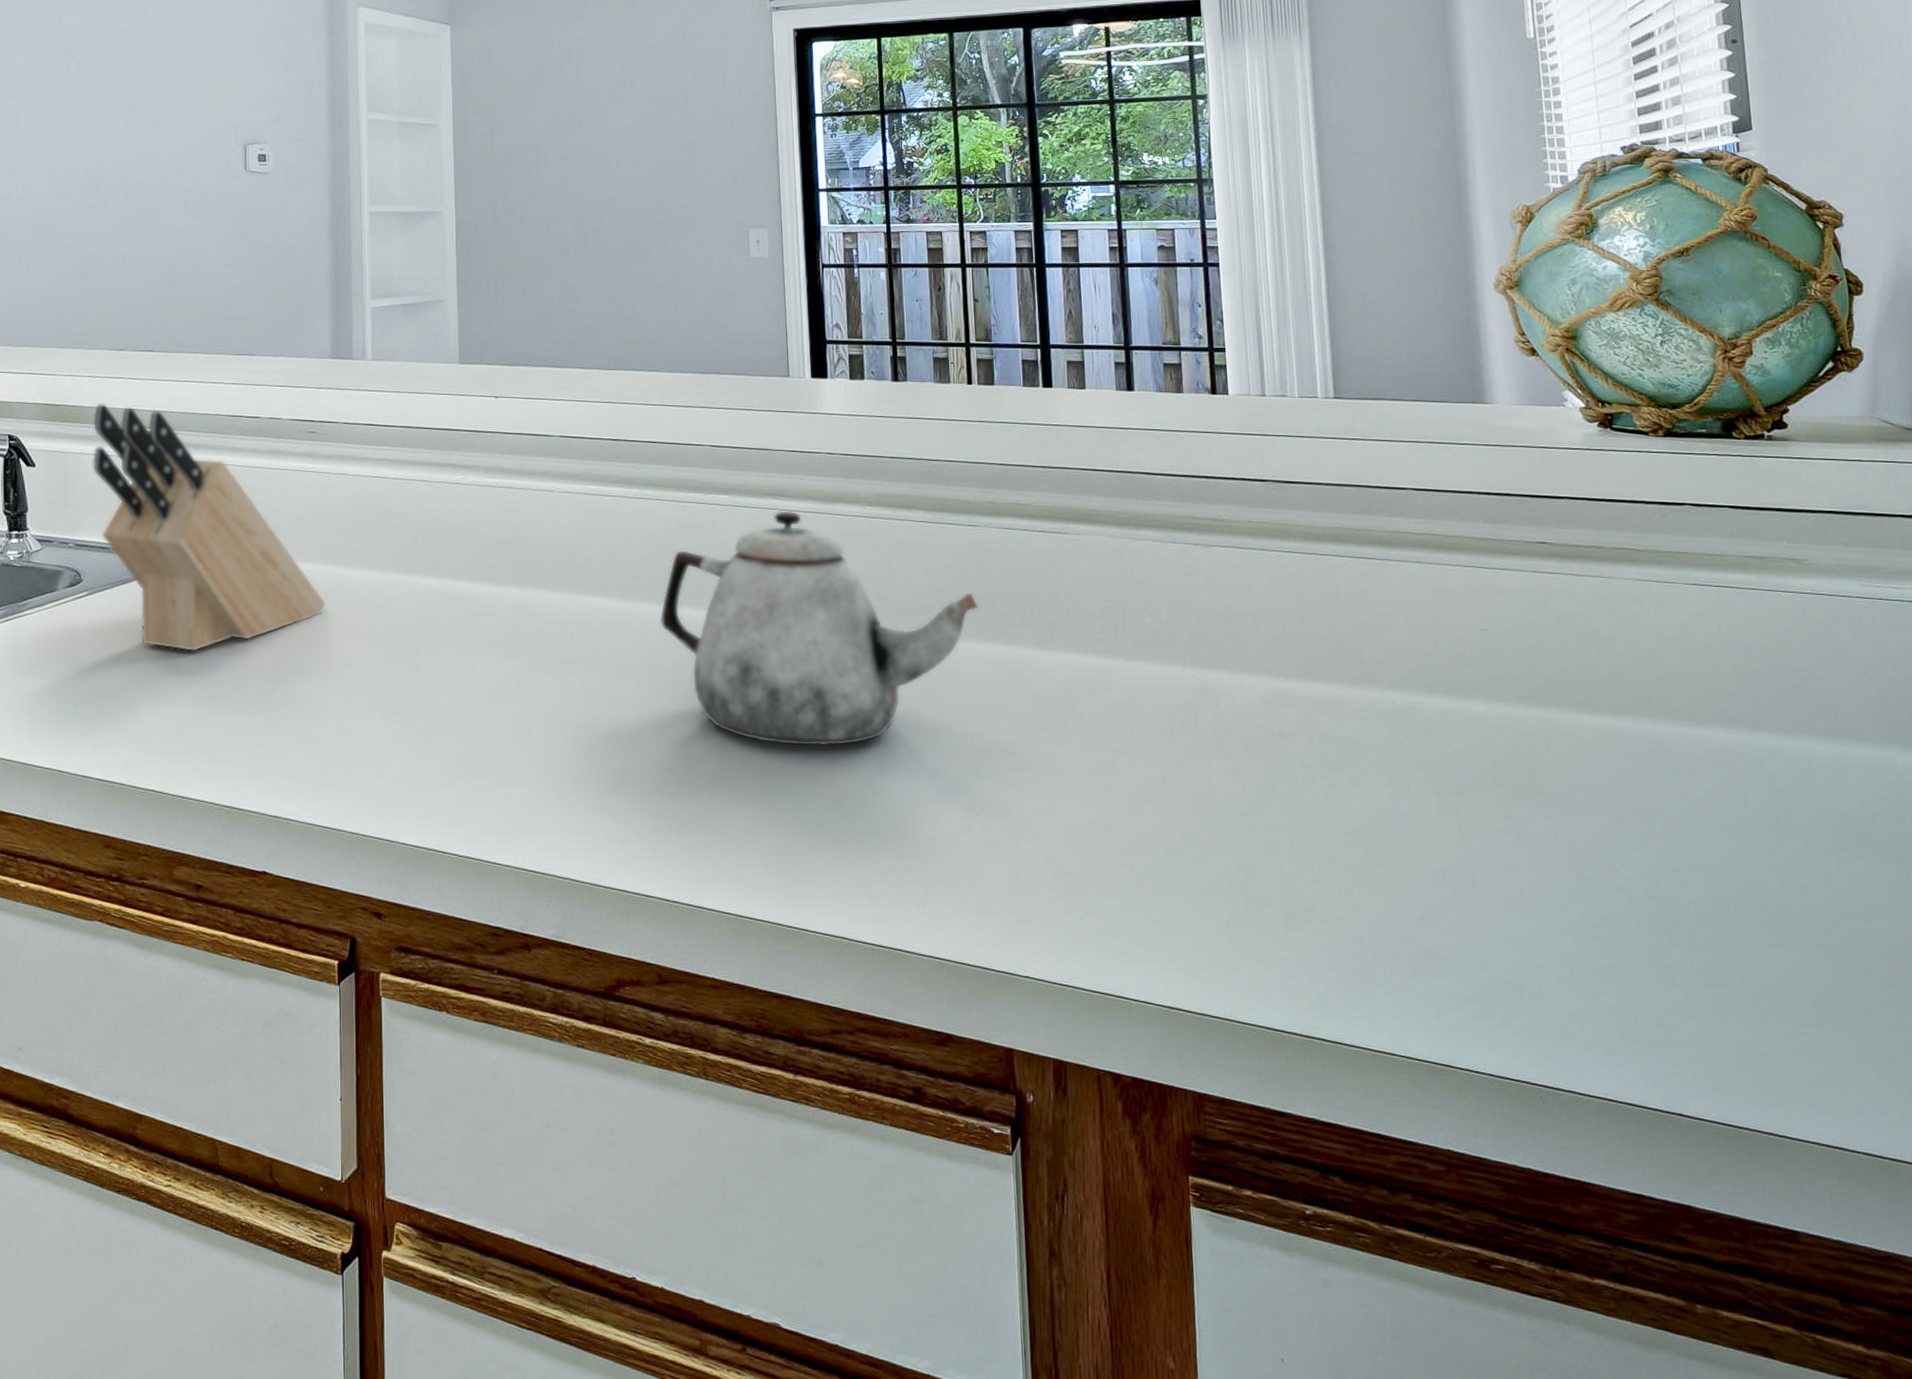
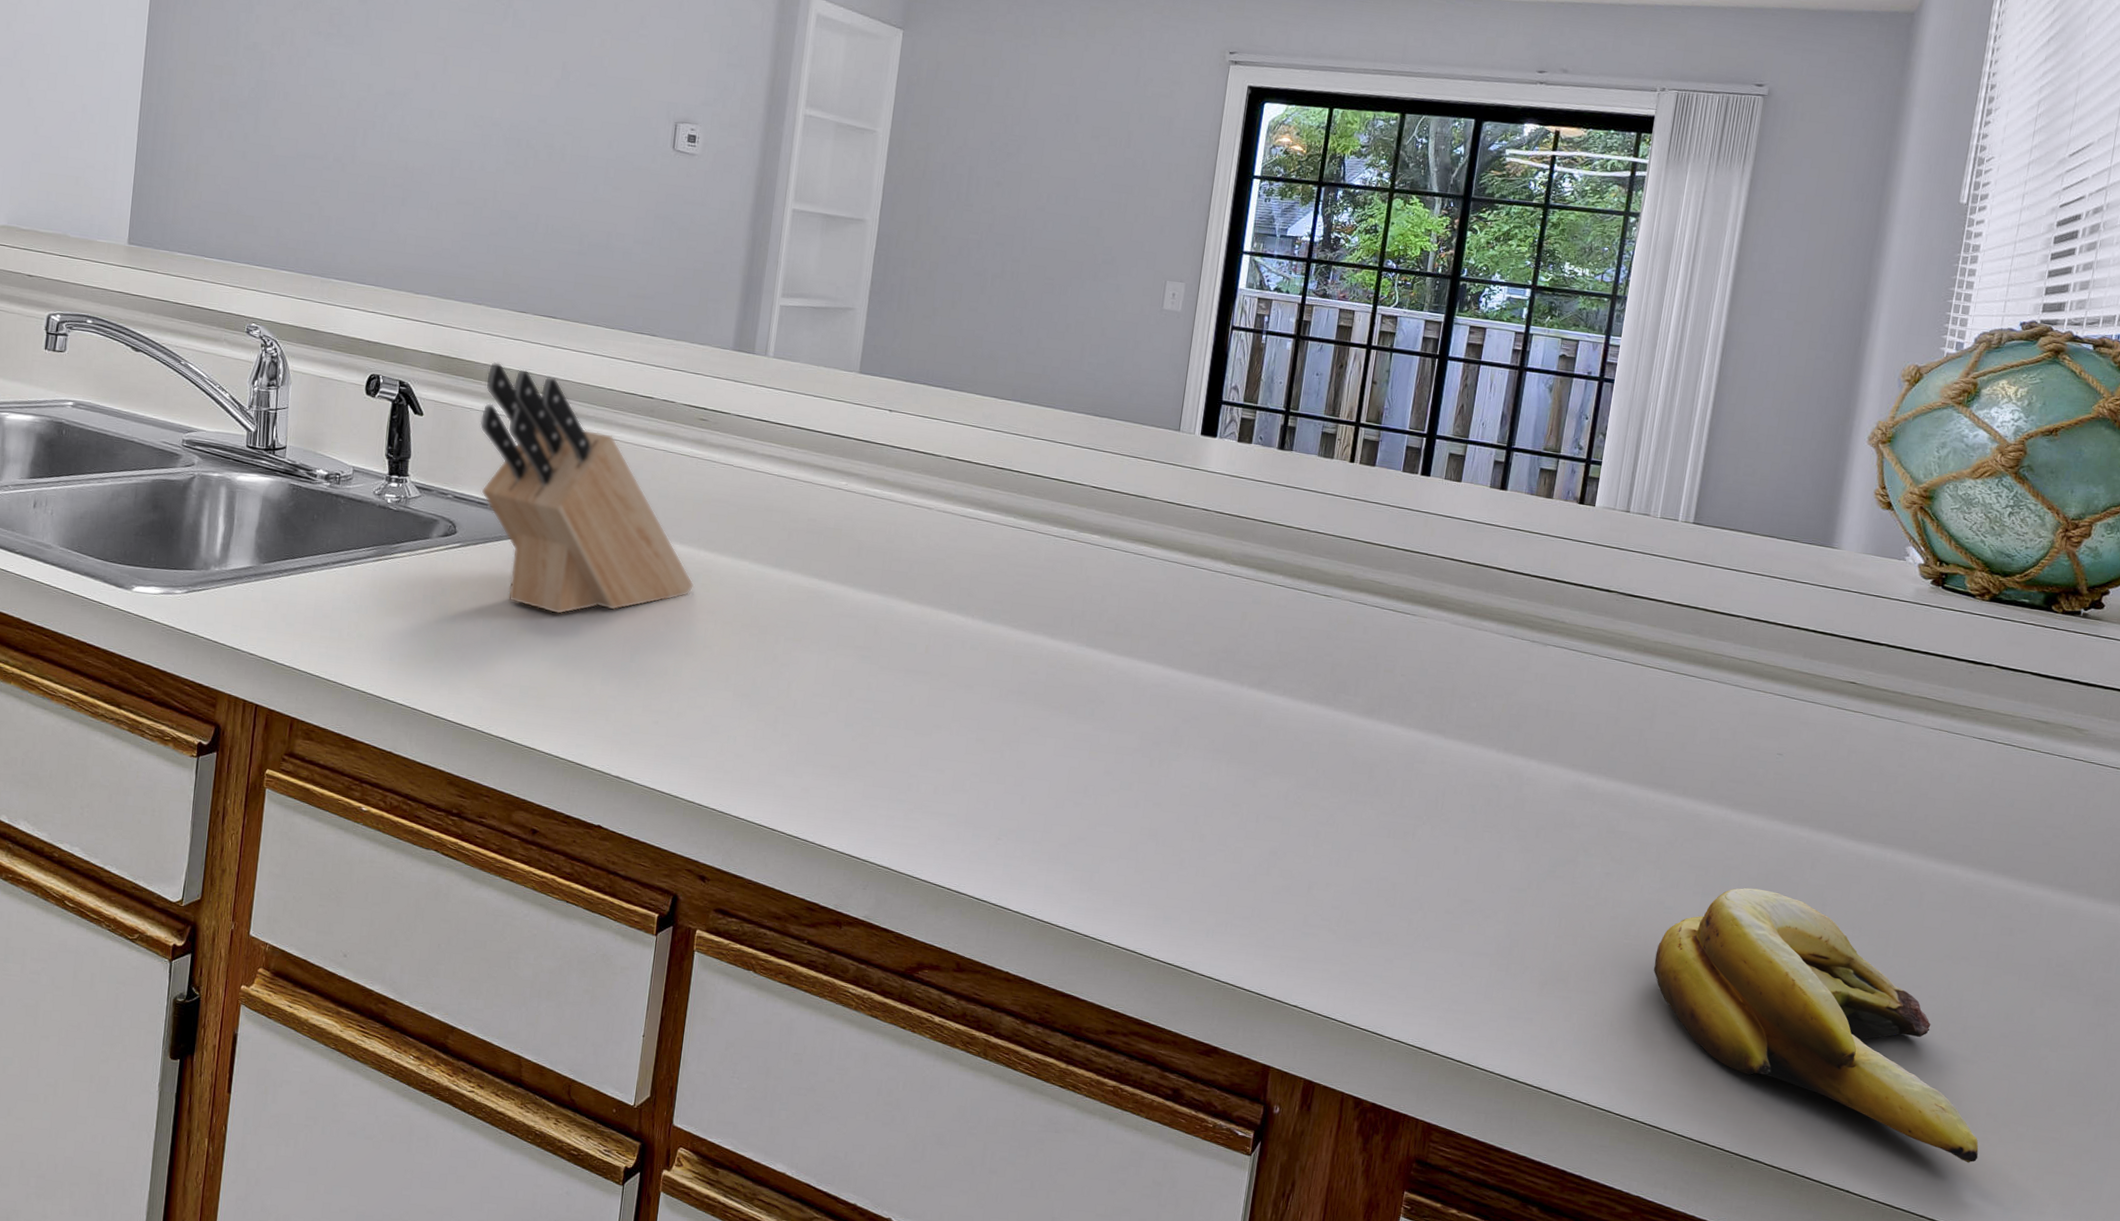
teapot: present [659,510,979,747] -> none [1013,557,1319,782]
banana: none [1402,780,1816,1064] -> present [1653,887,1979,1163]

